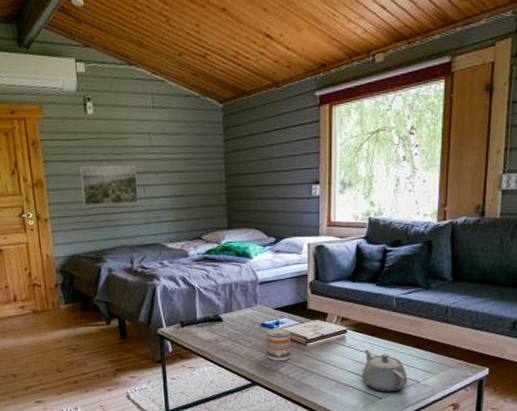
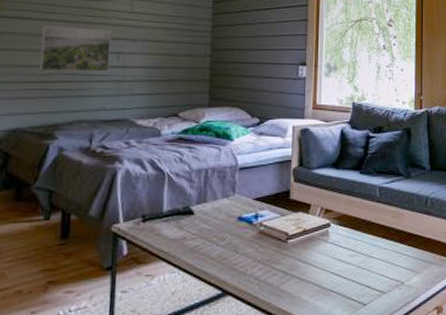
mug: present [267,328,291,362] -> none [242,222,270,264]
teapot: present [362,349,408,393] -> none [345,246,392,297]

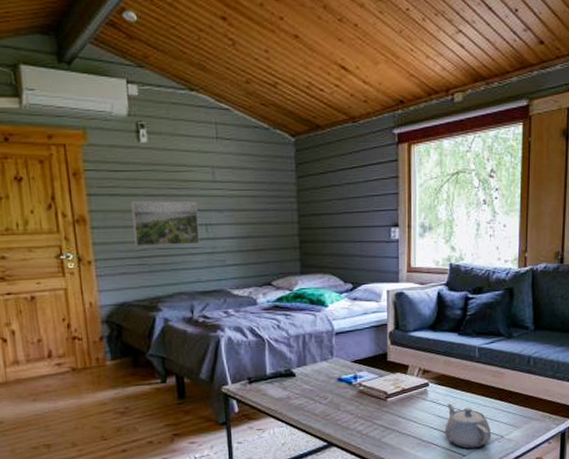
teapot: none [345,246,392,297] -> present [445,403,492,449]

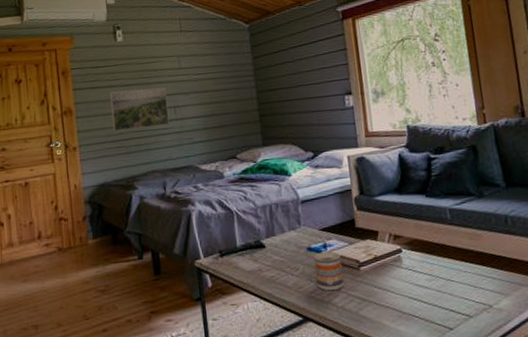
mug: none [344,382,370,420] -> present [314,251,344,291]
teapot: present [445,403,492,449] -> none [424,270,479,321]

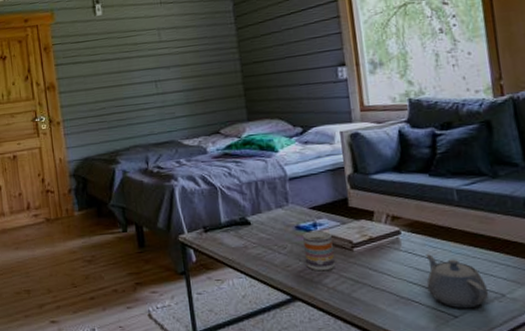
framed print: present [110,87,170,132] -> none [90,61,151,107]
teapot: none [424,270,479,321] -> present [426,254,489,309]

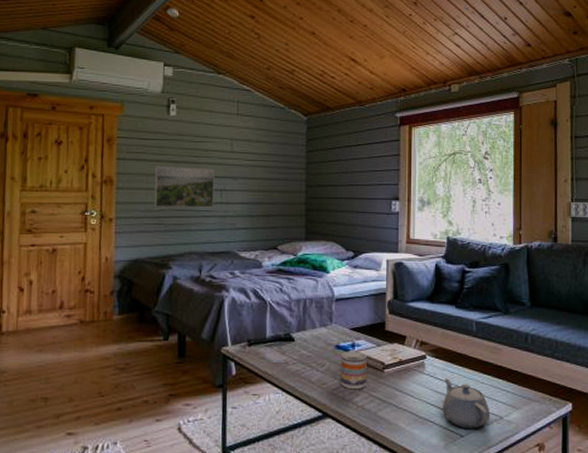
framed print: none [90,61,151,107] -> present [153,166,215,208]

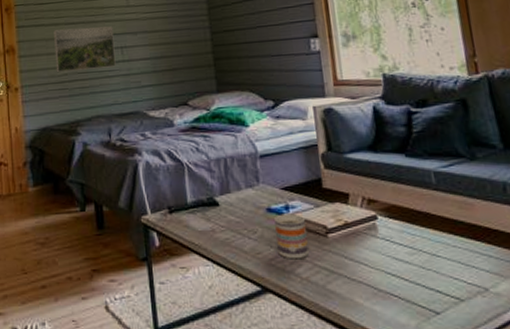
teapot: present [442,378,491,429] -> none [404,242,472,305]

